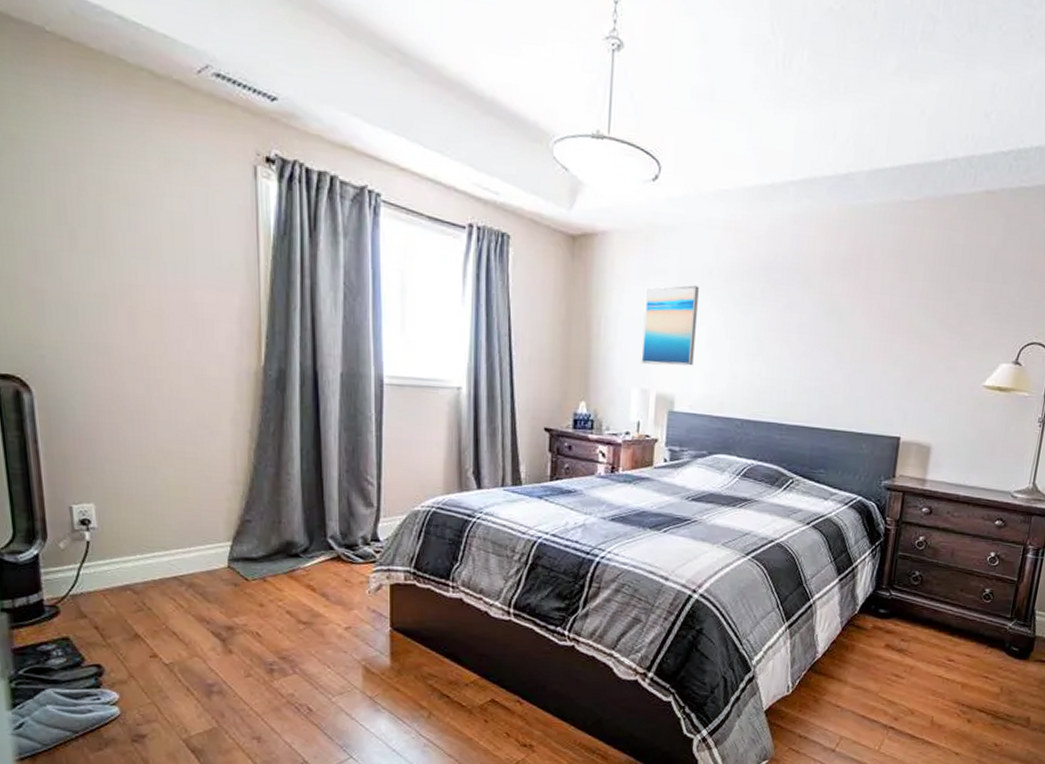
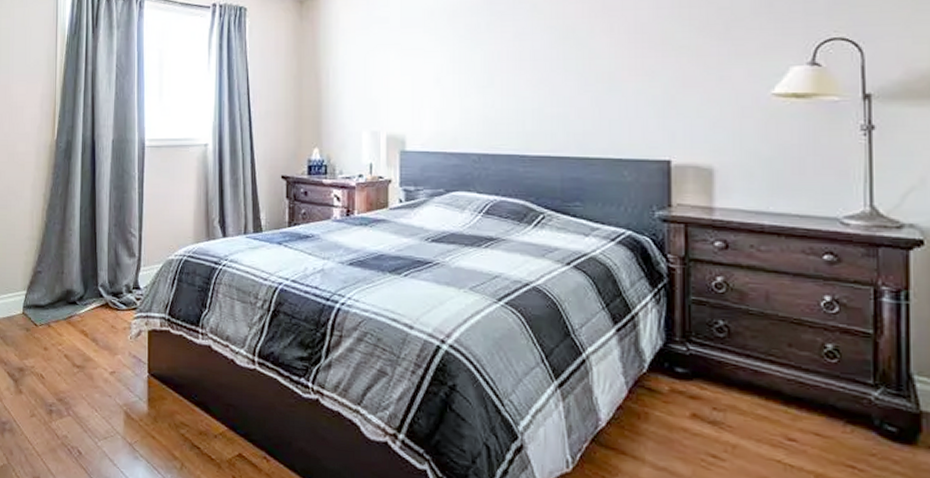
wall art: present [641,285,699,366] -> none [369,28,422,107]

